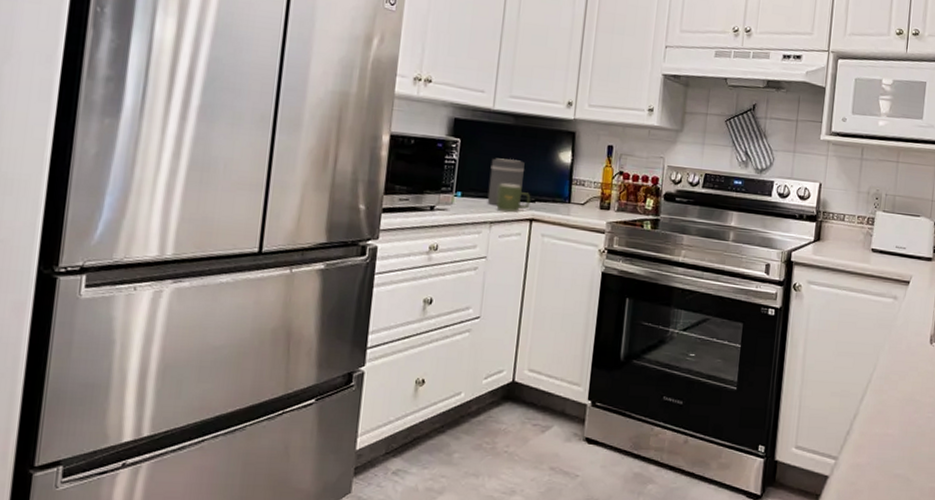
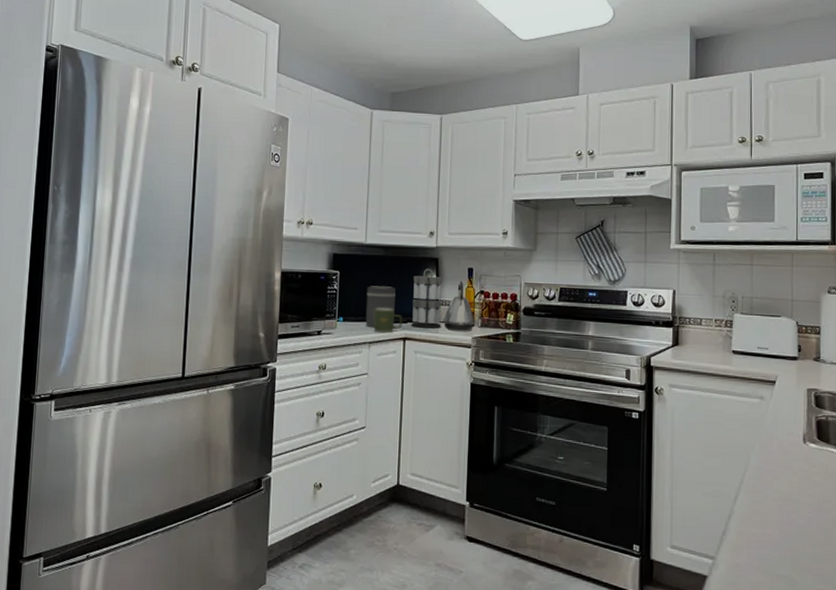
spice rack: none [539,143,579,211] -> present [411,269,443,329]
kettle: none [576,159,612,216] -> present [444,281,475,332]

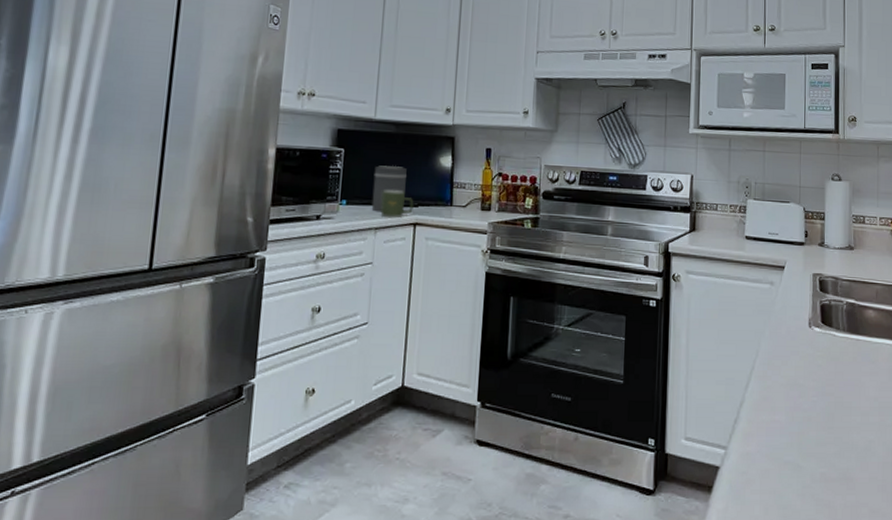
spice rack: present [411,269,443,329] -> none [422,148,459,213]
kettle: present [444,281,475,332] -> none [458,162,492,217]

